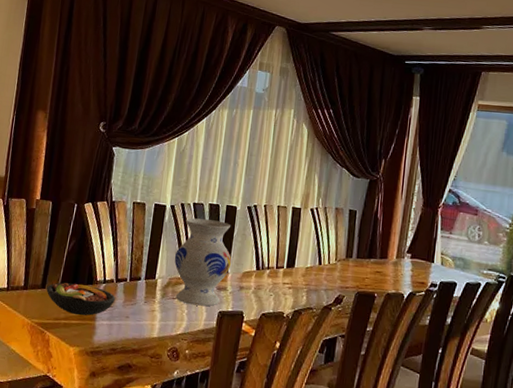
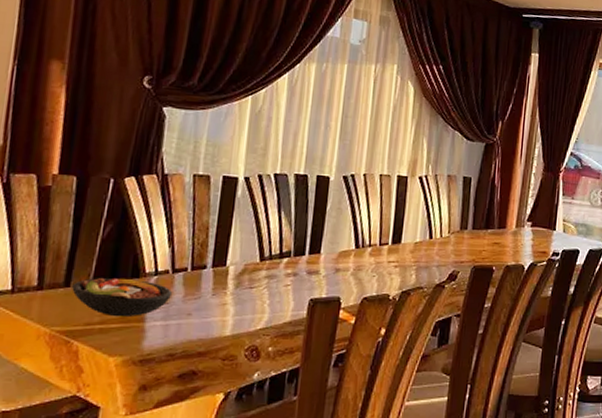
vase: present [174,218,232,307] -> none [250,191,325,294]

